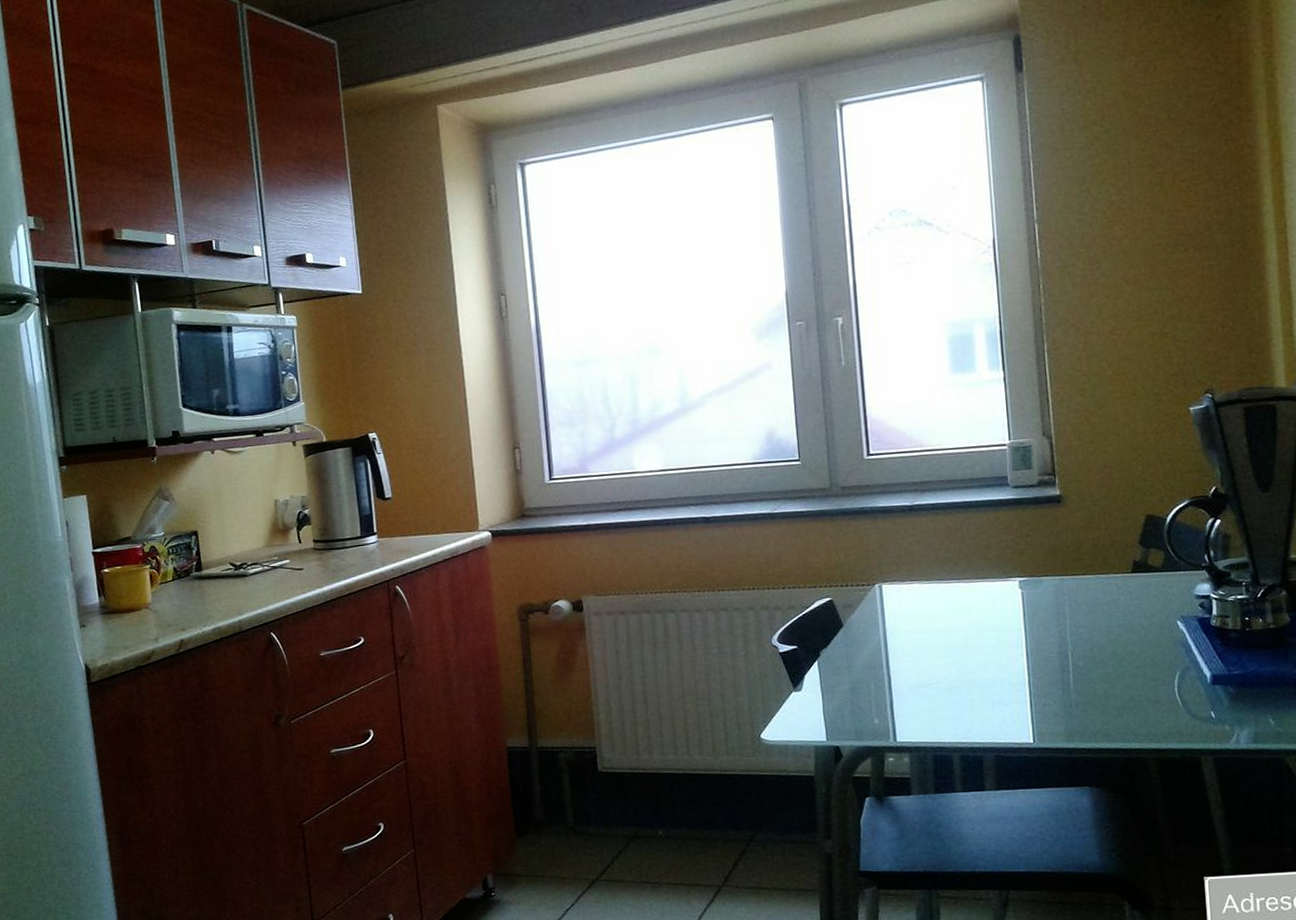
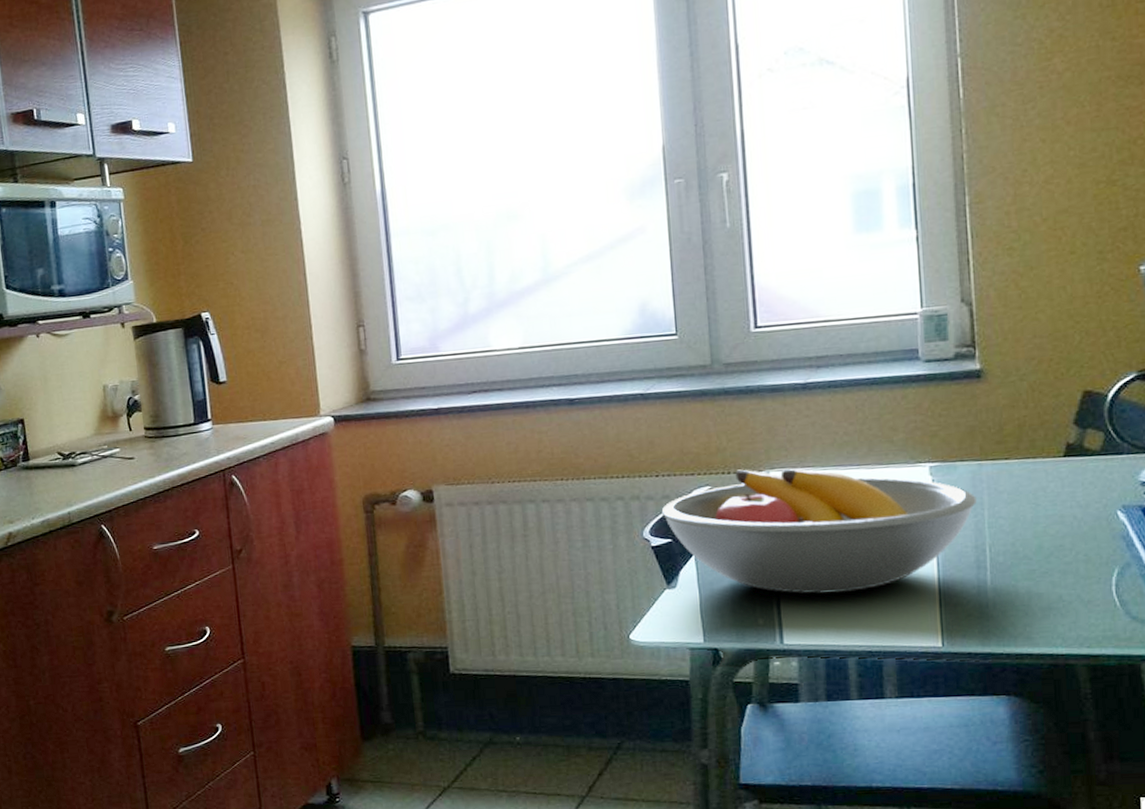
fruit bowl: none [787,582,1060,696] -> present [661,469,977,594]

